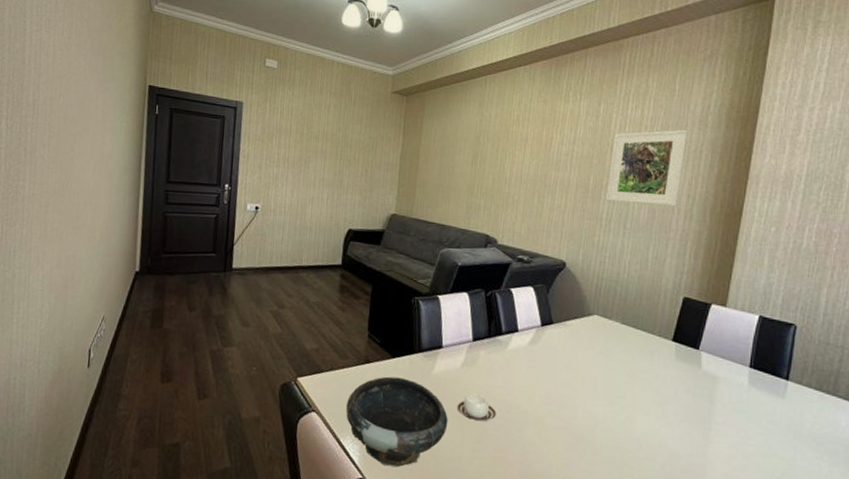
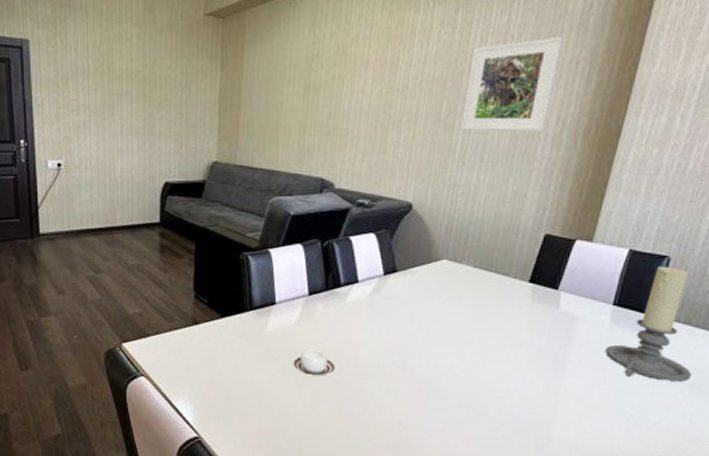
bowl: present [346,376,448,468] -> none [176,337,284,425]
candle holder: none [745,333,829,448] -> present [604,266,693,382]

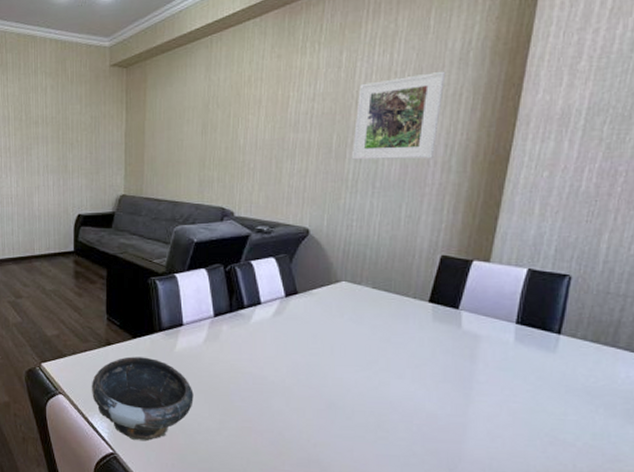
bowl: none [176,337,284,425] -> present [92,356,194,442]
cup: present [293,349,335,376] -> none [202,368,243,394]
candle holder: present [604,266,693,382] -> none [511,285,606,400]

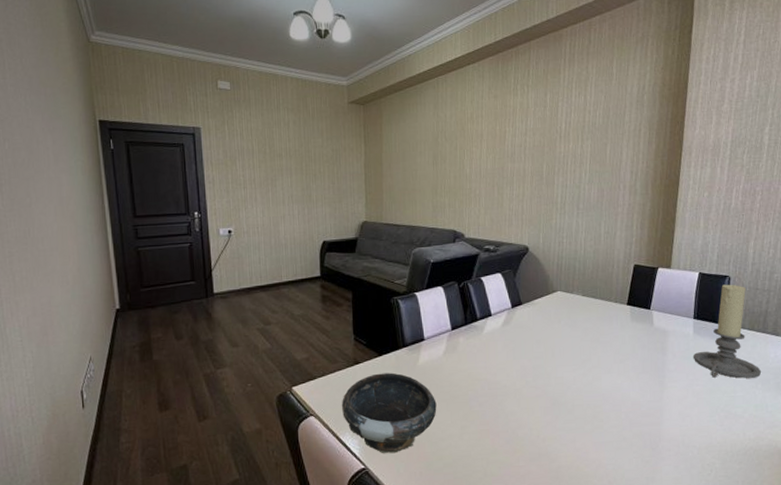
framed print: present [351,71,446,160] -> none [559,110,628,185]
candle holder: none [511,285,606,400] -> present [692,284,762,379]

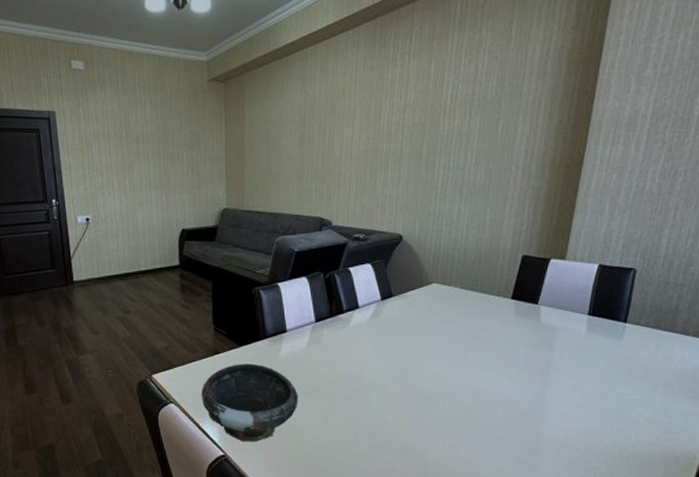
candle holder: present [692,284,762,379] -> none [583,277,665,381]

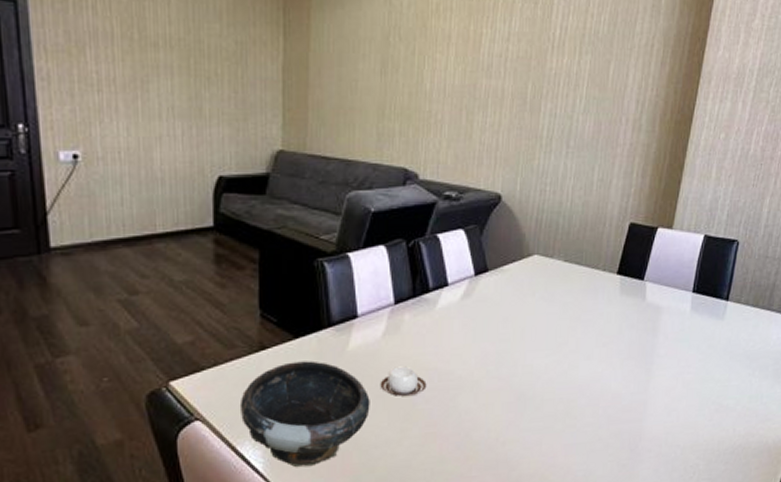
cup: none [305,370,343,394] -> present [380,366,427,397]

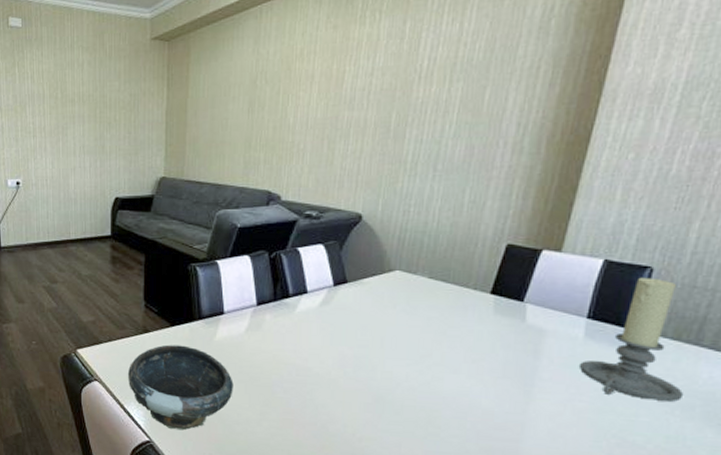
cup: present [380,366,427,397] -> none [242,358,285,385]
candle holder: none [687,250,761,365] -> present [578,277,684,402]

